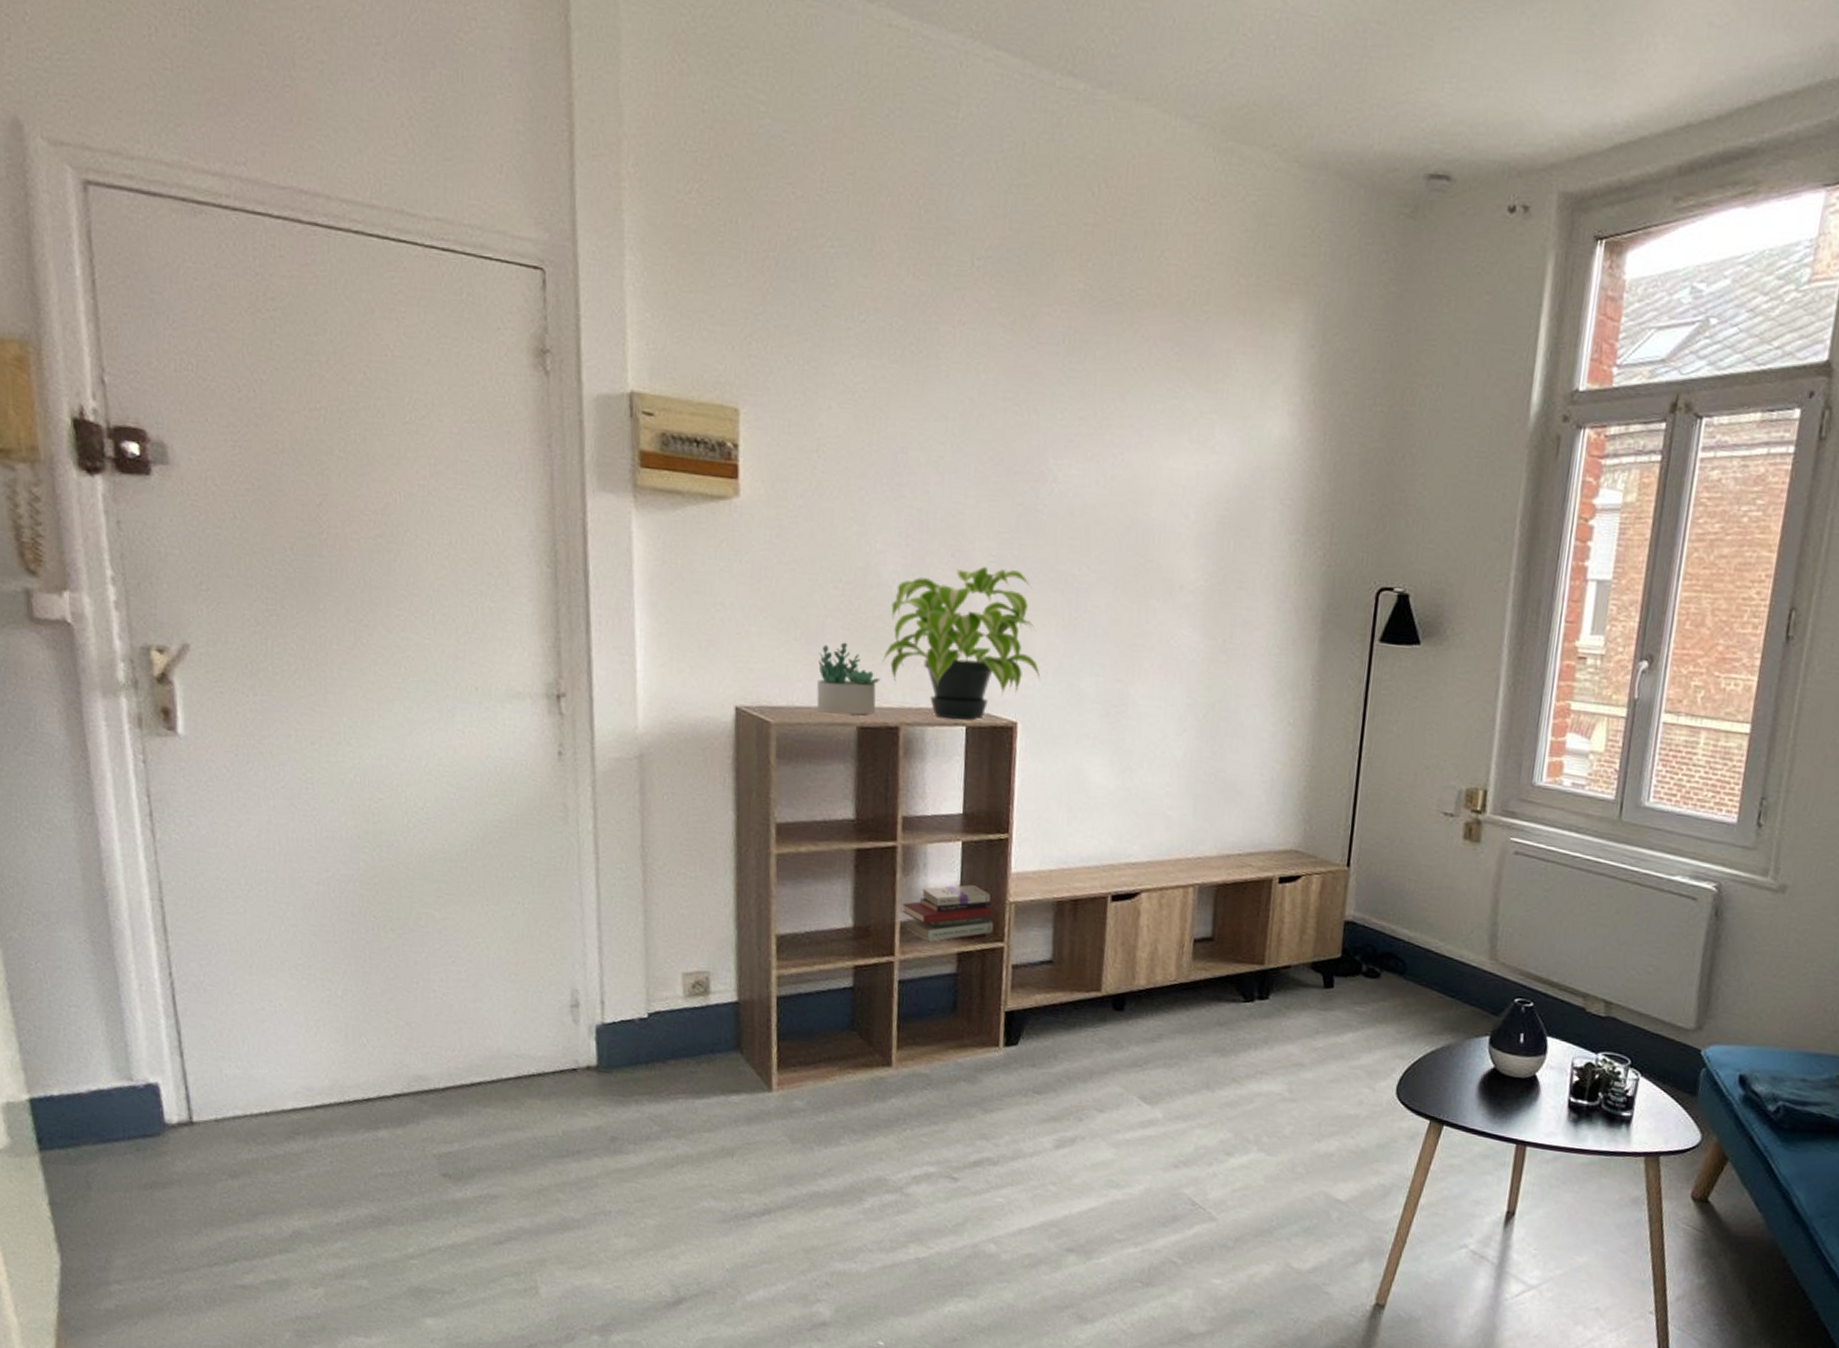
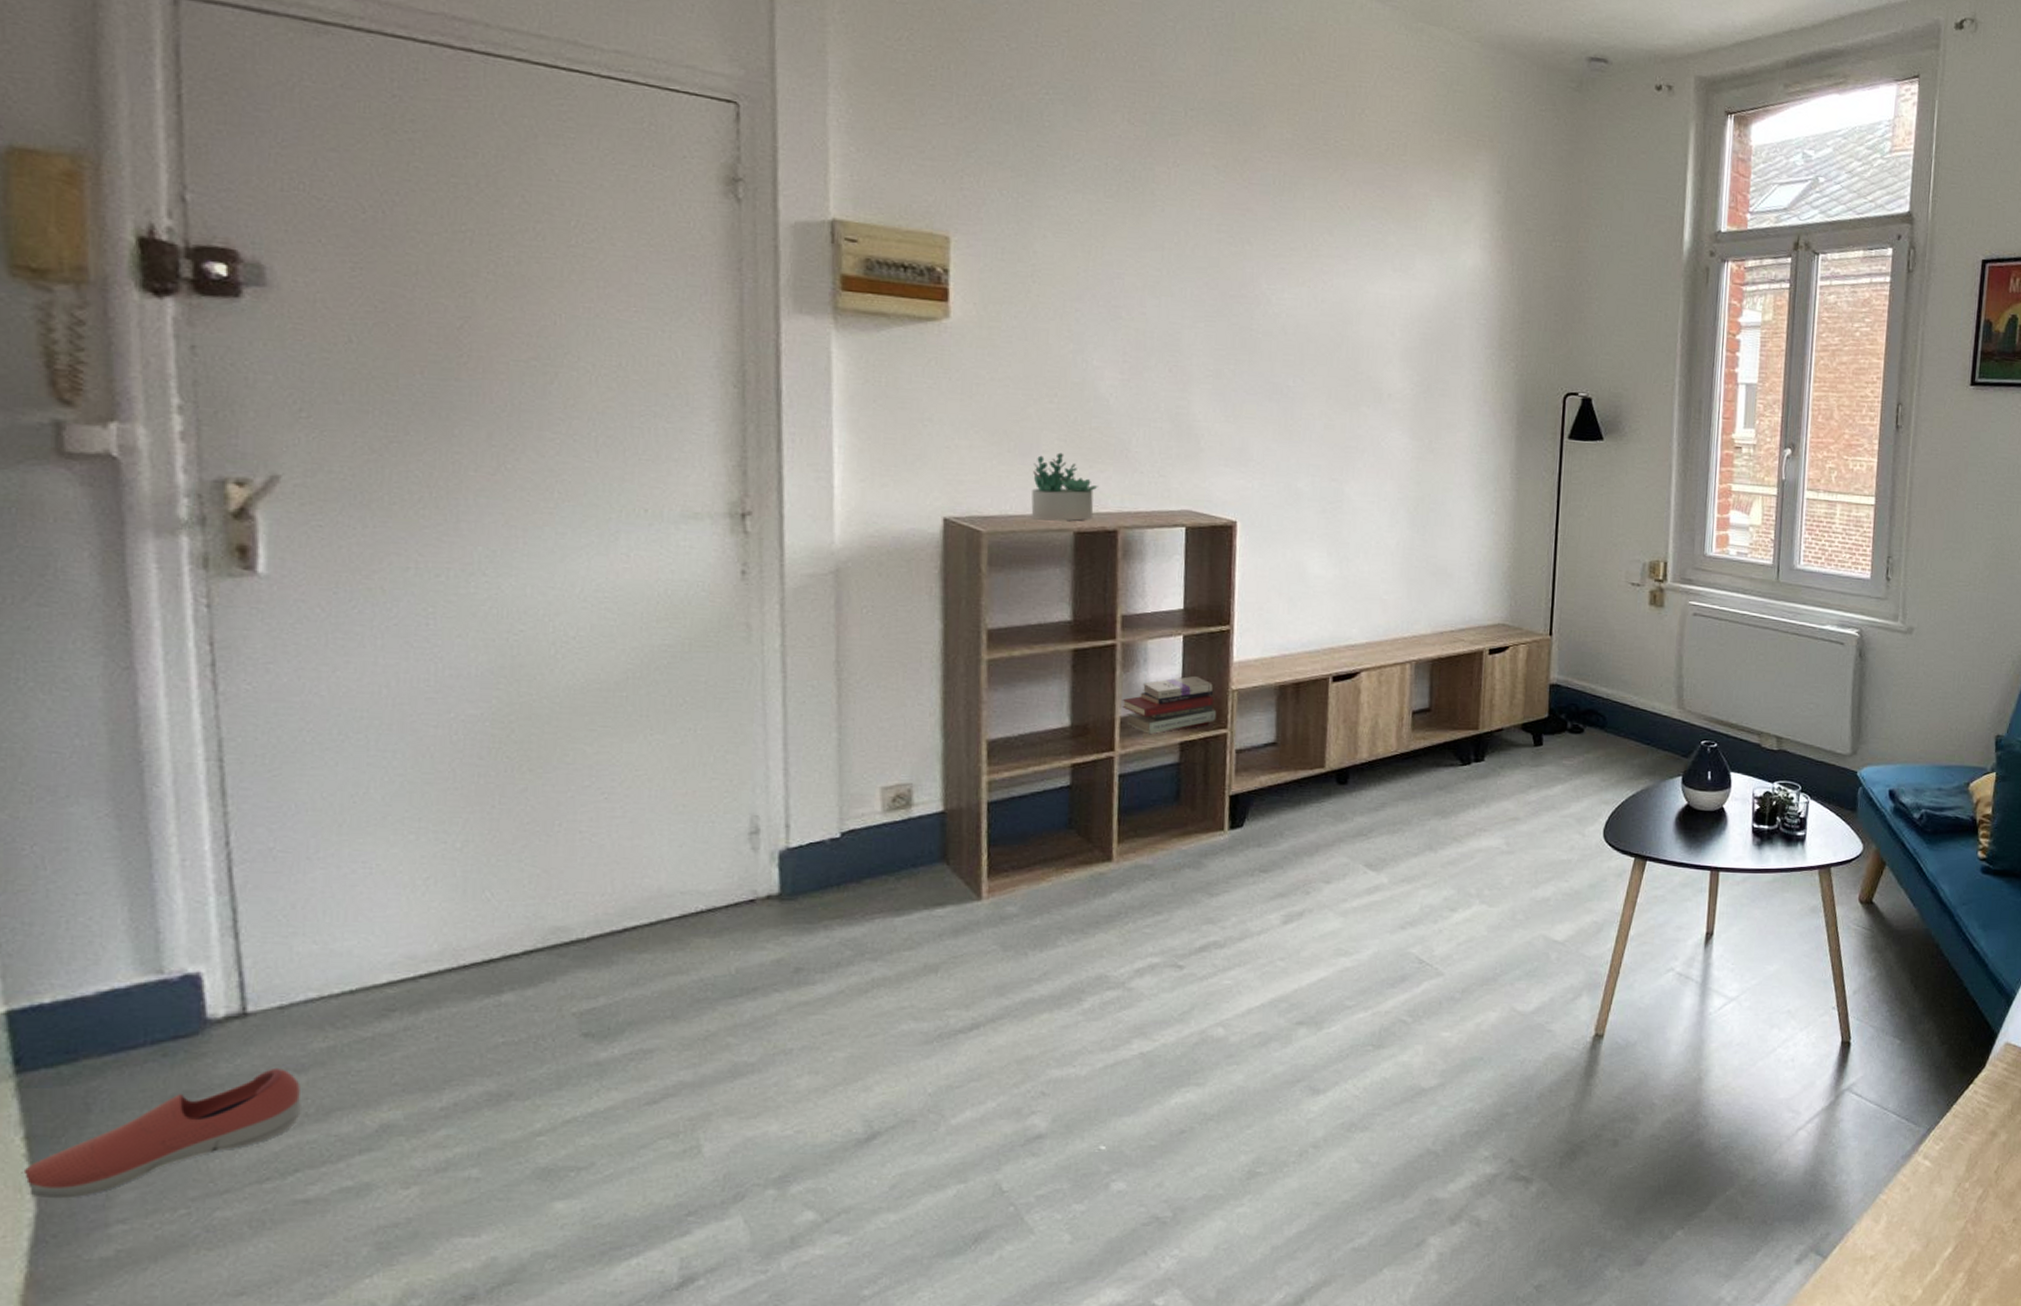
shoe: none [49,1171,236,1258] -> present [21,1067,301,1199]
plant: present [882,566,1041,720] -> none [1099,380,1259,521]

